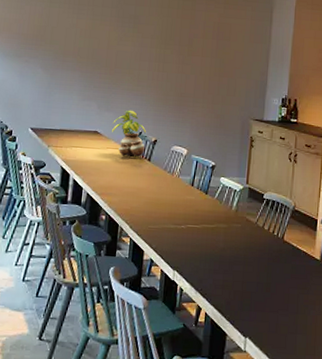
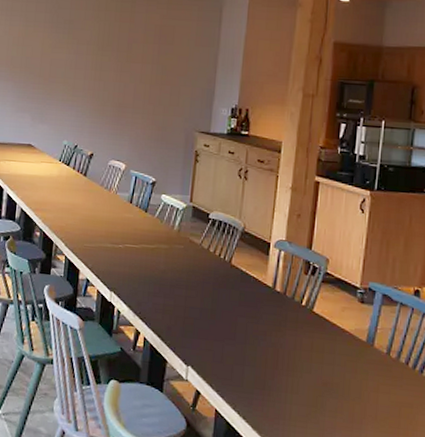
potted plant: present [112,110,146,157] -> none [46,121,82,172]

